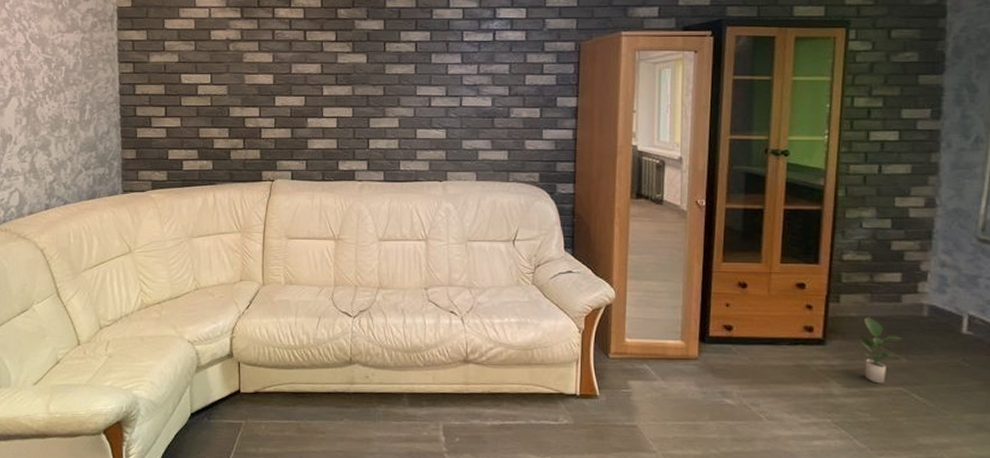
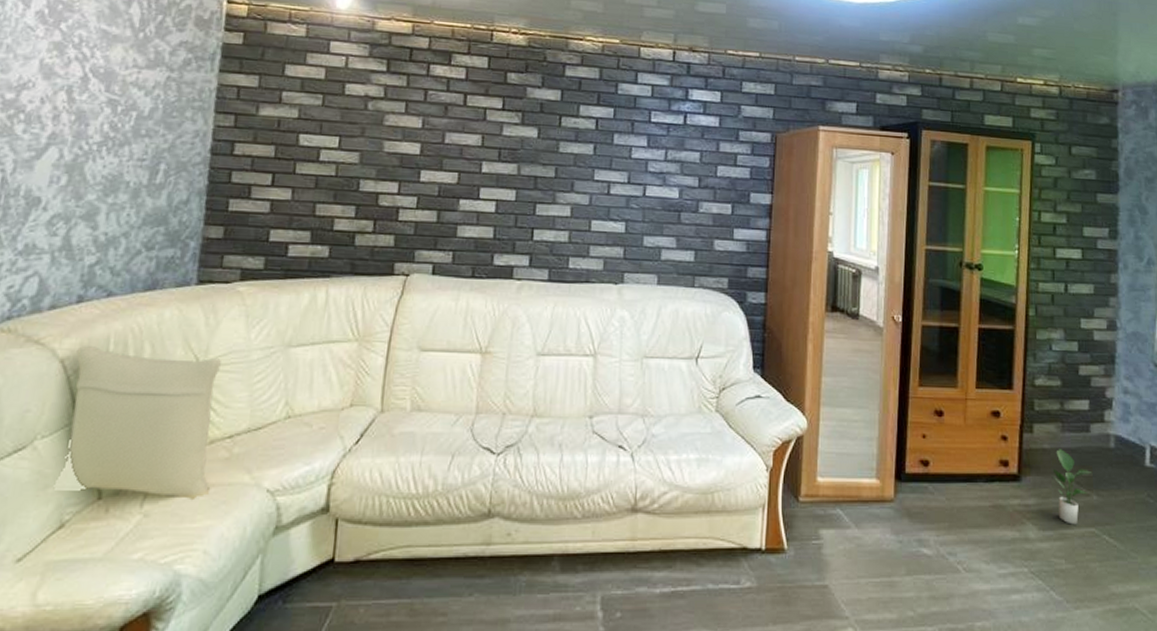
pillow: none [50,240,150,347] -> present [66,346,222,501]

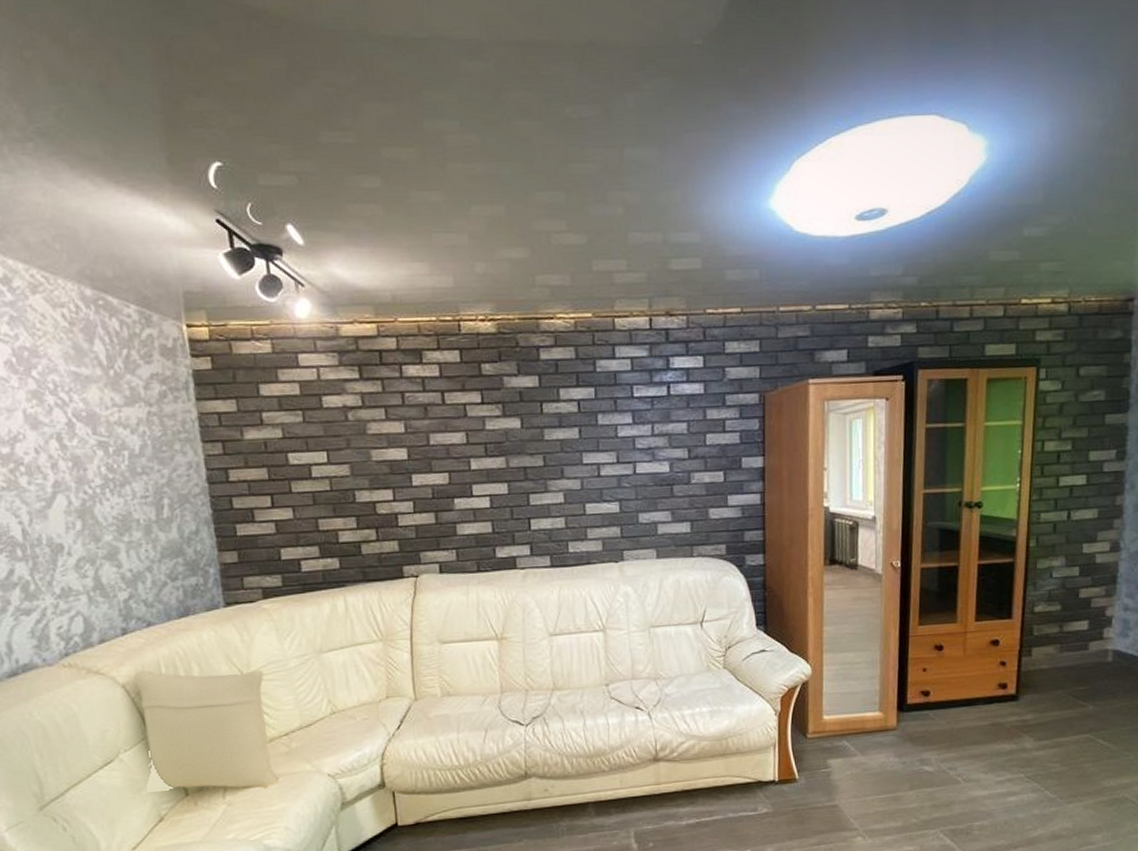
potted plant: present [1054,449,1093,525] -> none [1051,668,1089,733]

